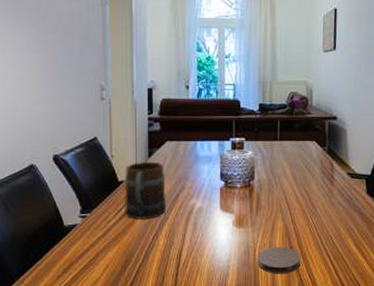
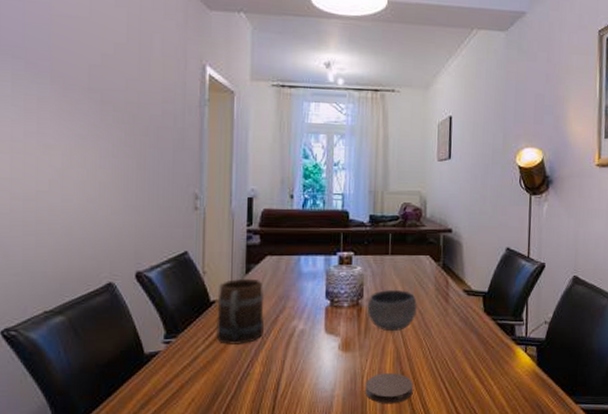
bowl: none [258,173,304,210] -> present [367,290,417,332]

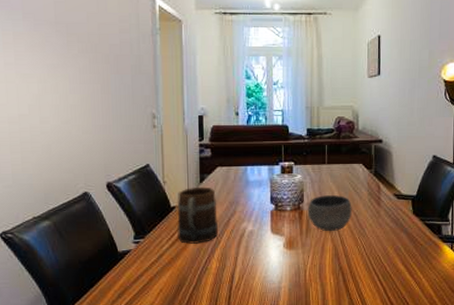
coaster: present [365,373,413,404] -> none [308,268,351,294]

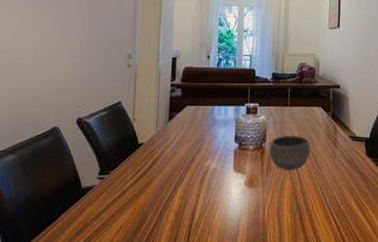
mug: present [177,186,218,244] -> none [142,124,184,180]

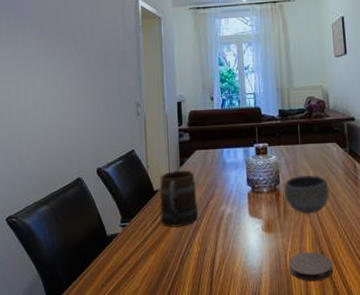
mug: none [142,124,184,180] -> present [159,170,198,227]
coaster: none [266,206,307,233] -> present [289,252,334,282]

